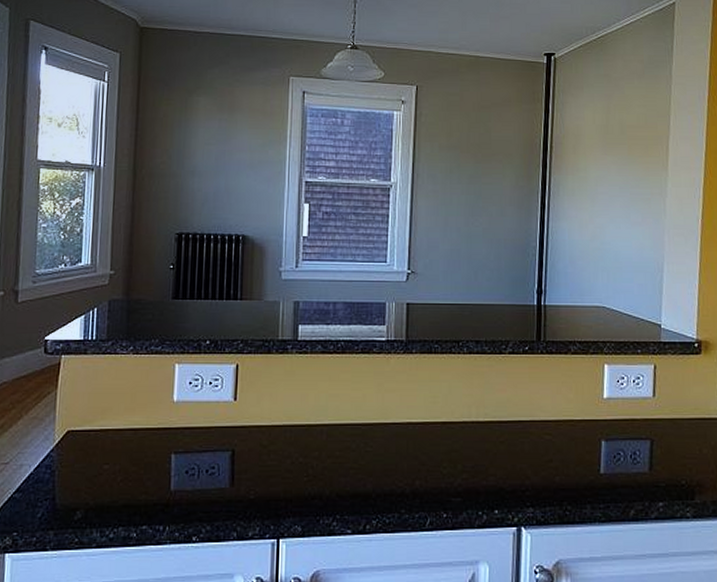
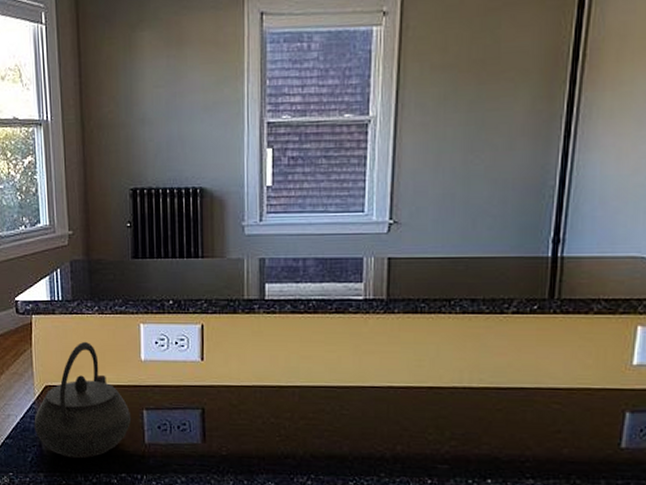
kettle: none [49,382,159,512] -> present [34,341,132,459]

